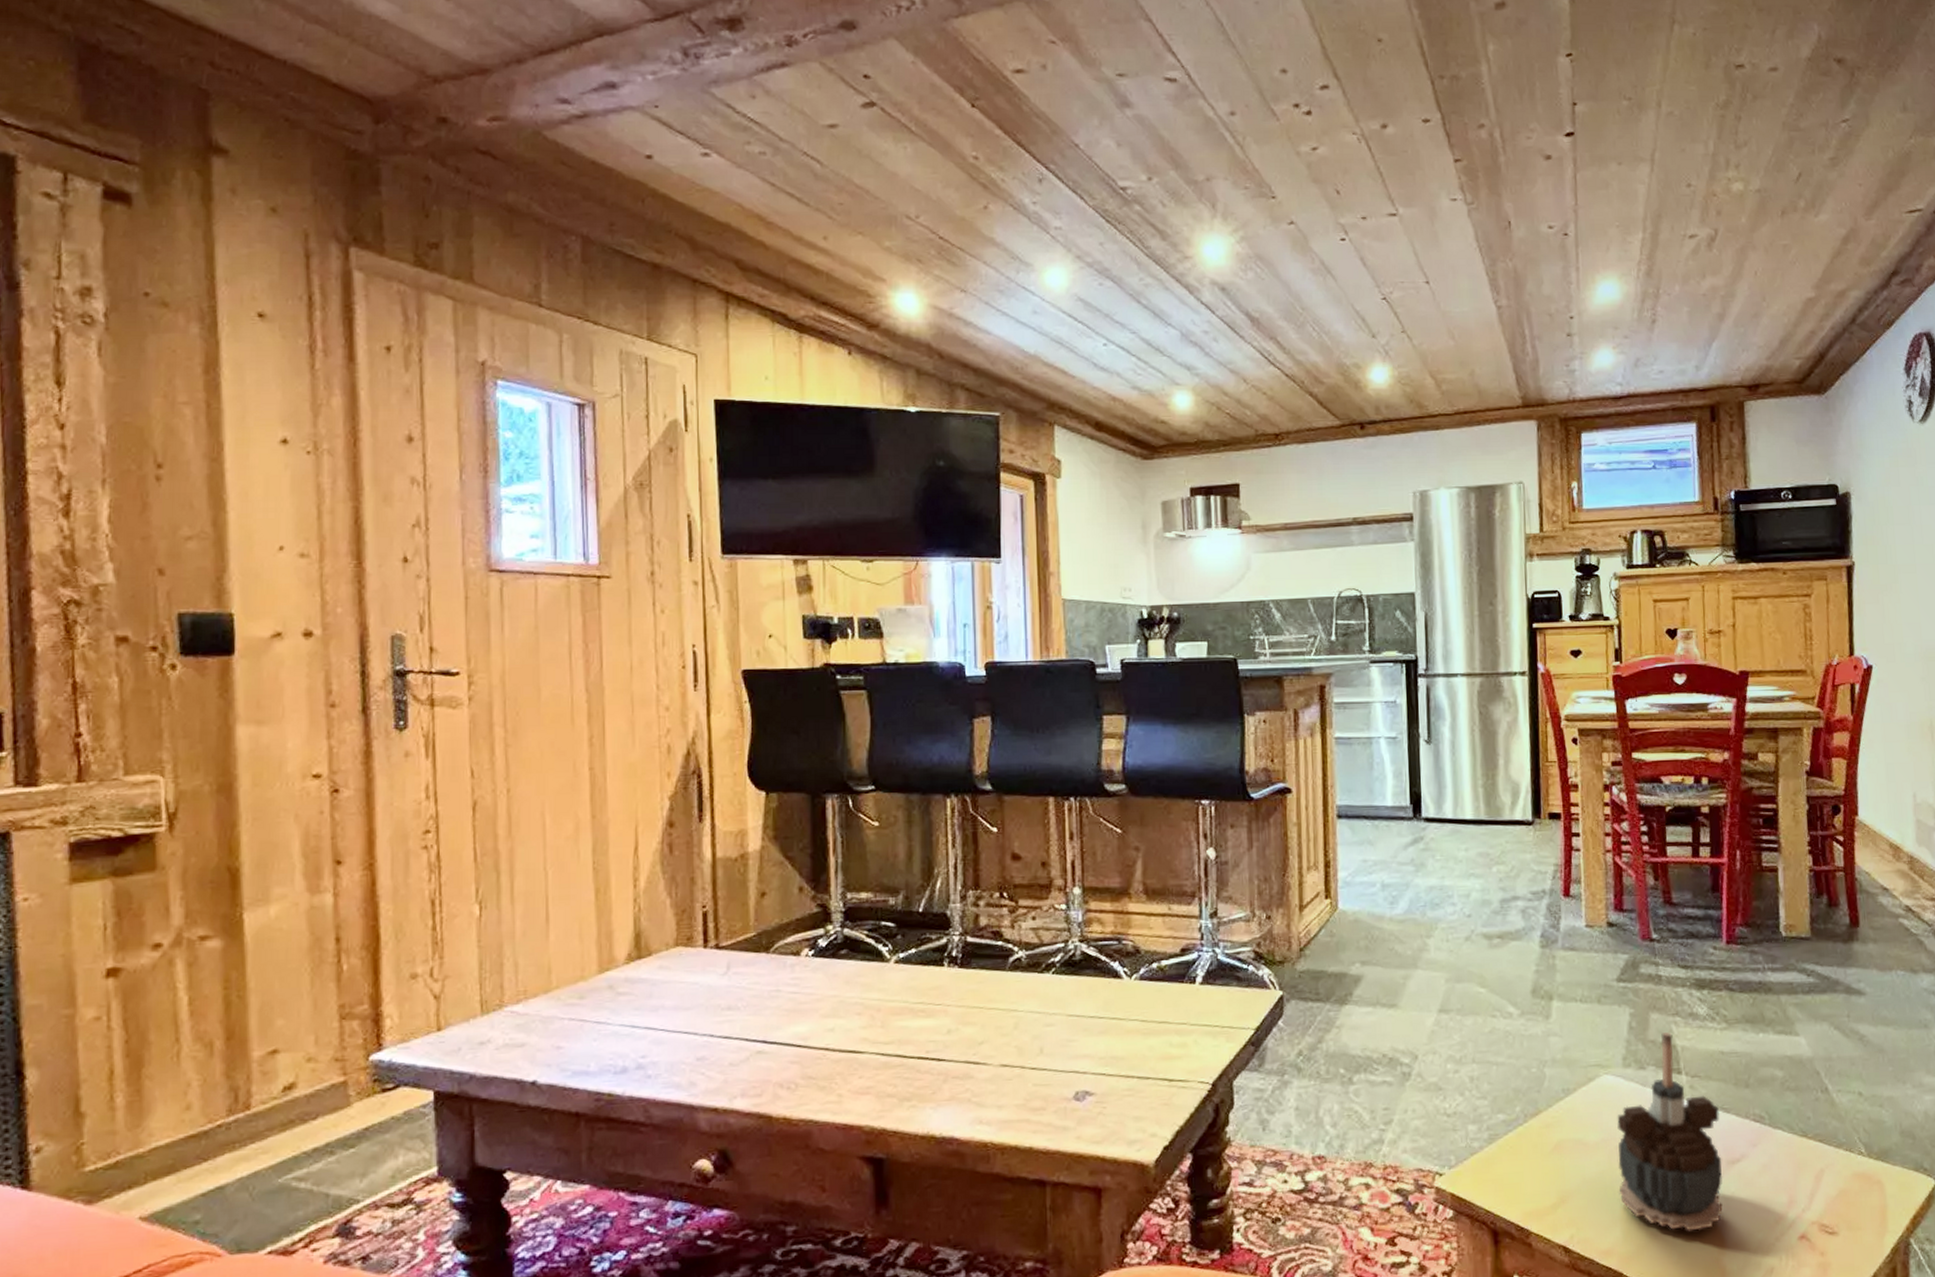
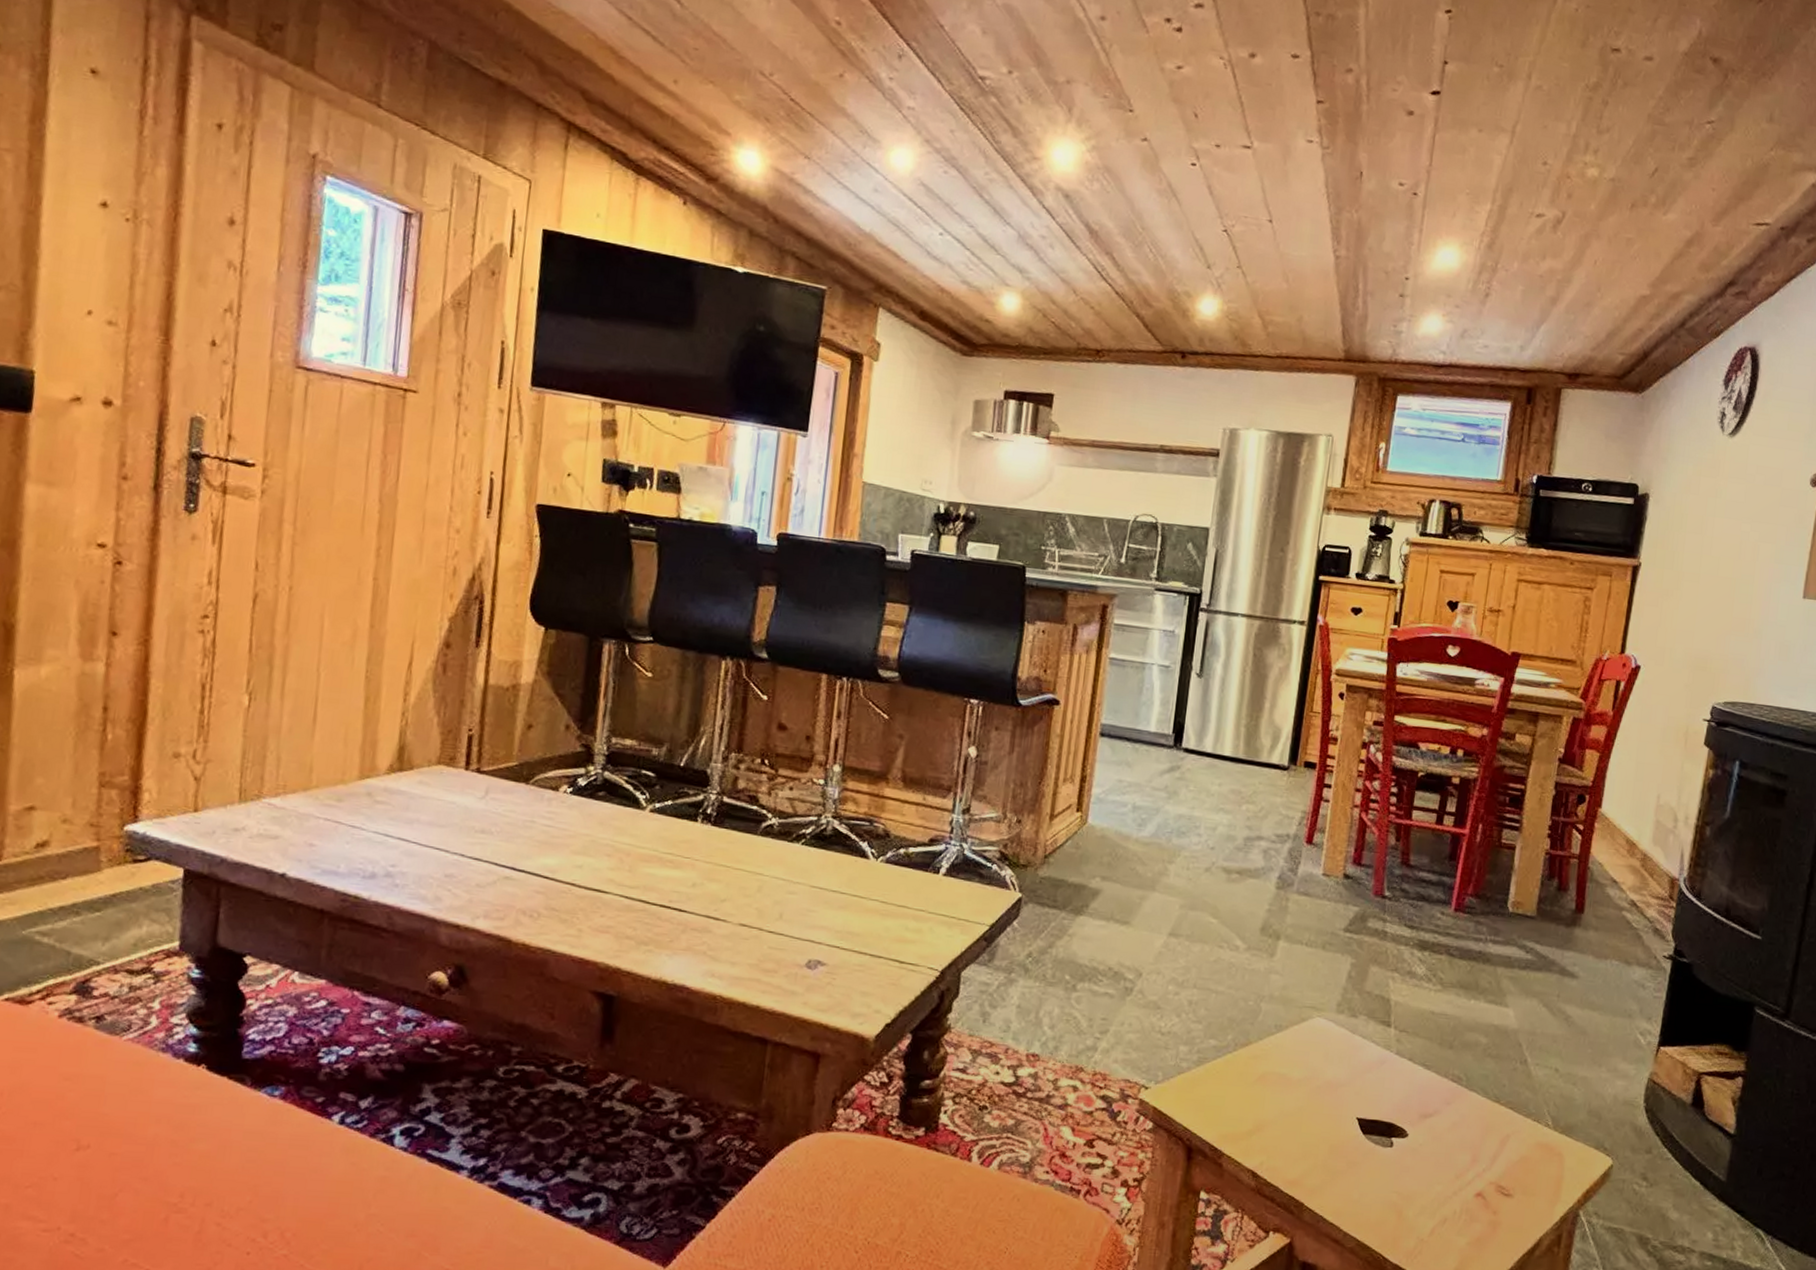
candle: present [1617,1032,1723,1231] -> none [1313,986,1421,1175]

